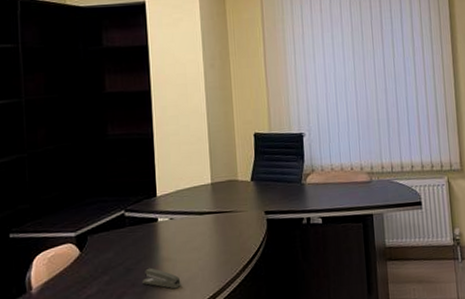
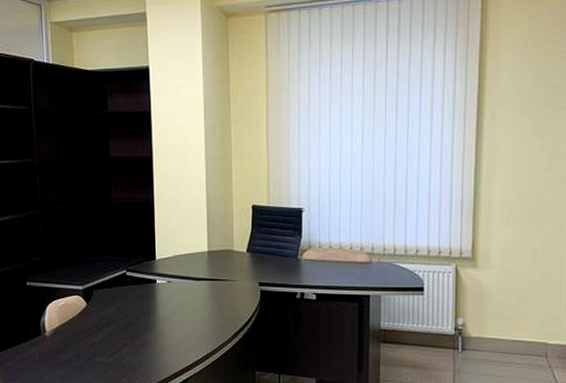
stapler: present [141,267,181,289] -> none [140,324,176,346]

